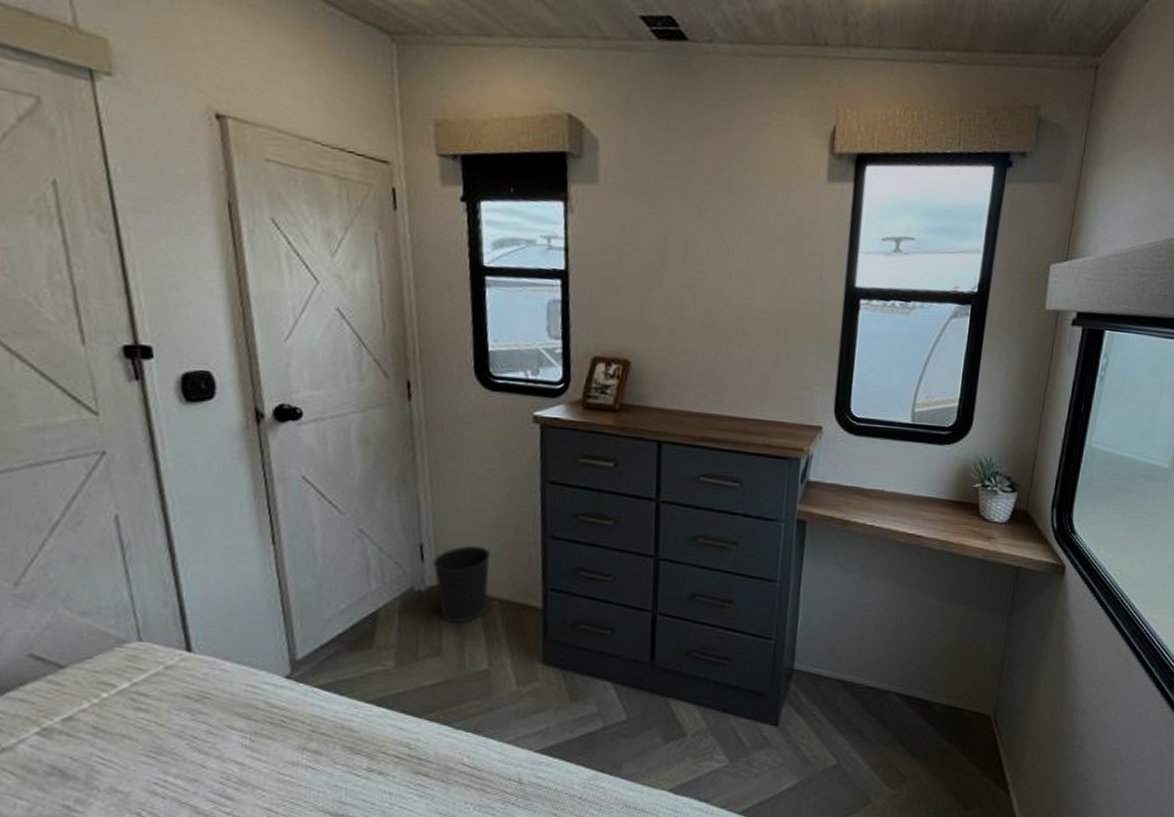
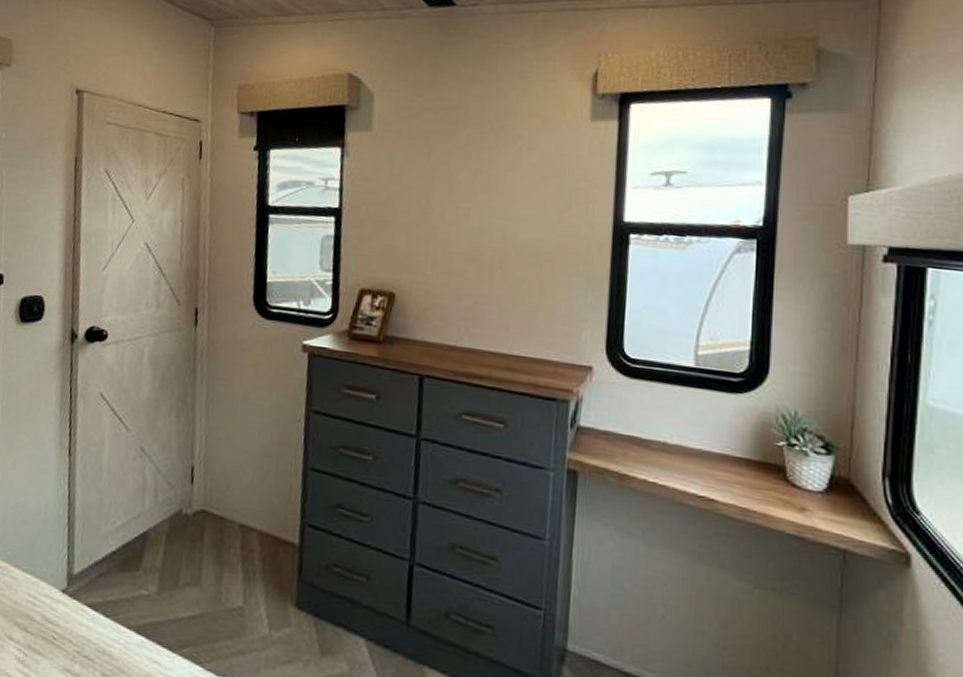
wastebasket: present [433,545,491,623] -> none [201,471,255,553]

